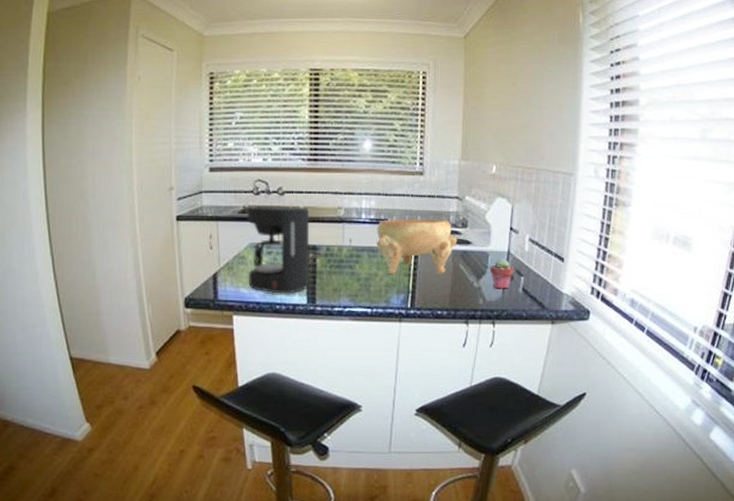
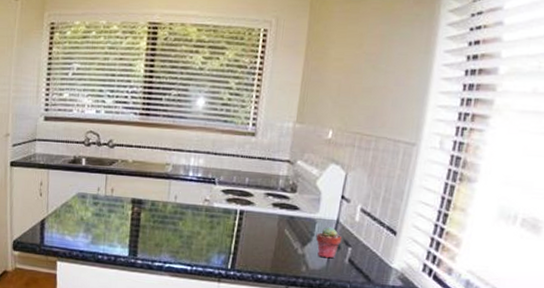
coffee maker: present [247,205,310,294] -> none [74,156,137,245]
decorative bowl: present [377,218,458,275] -> none [201,179,285,238]

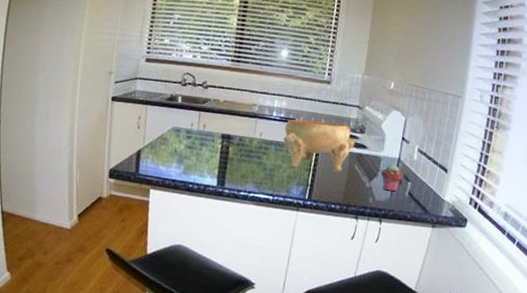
decorative bowl: none [201,179,285,238] -> present [283,119,355,173]

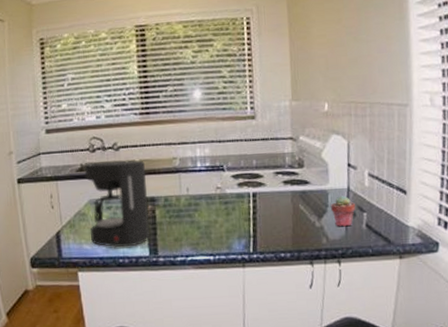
coffee maker: none [168,95,228,176] -> present [84,159,150,248]
decorative bowl: present [283,119,355,173] -> none [213,161,295,220]

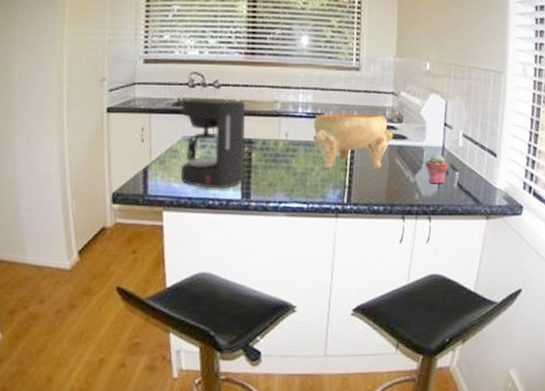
decorative bowl: none [213,161,295,220] -> present [313,113,394,169]

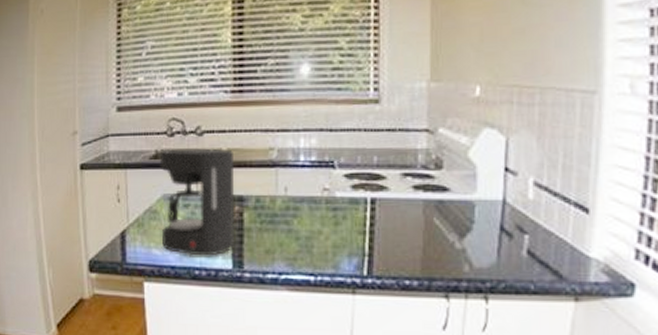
decorative bowl: present [313,113,394,169] -> none [319,158,430,232]
potted succulent: present [425,153,449,184] -> none [477,210,514,252]

